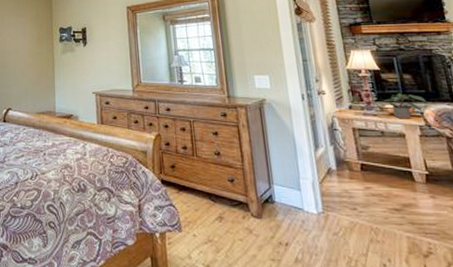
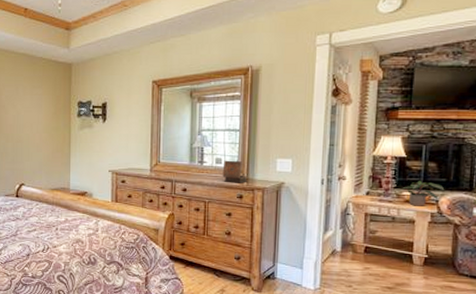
jewelry box: none [203,78,229,101] -> present [222,160,248,183]

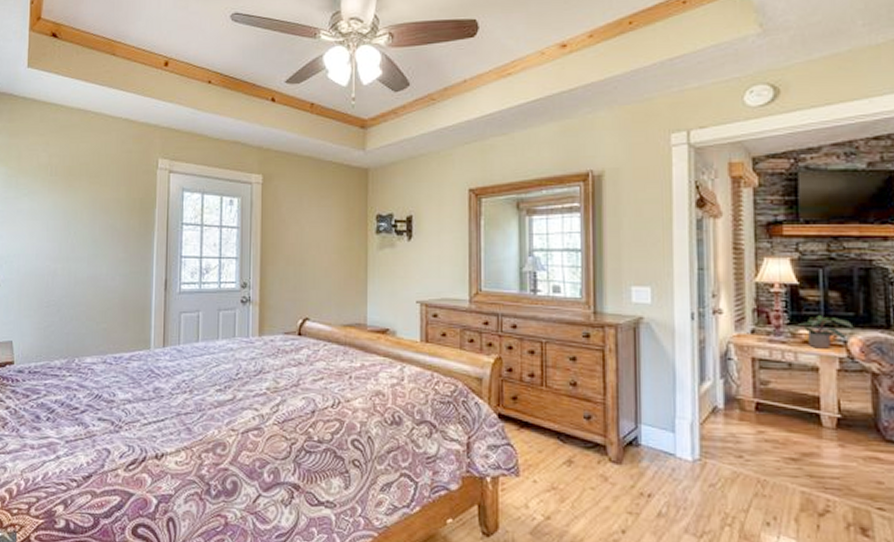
jewelry box: present [222,160,248,183] -> none [562,288,595,318]

